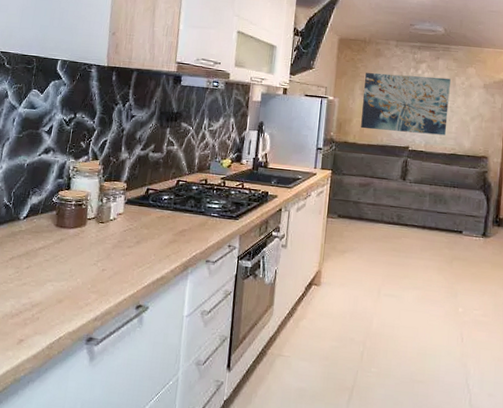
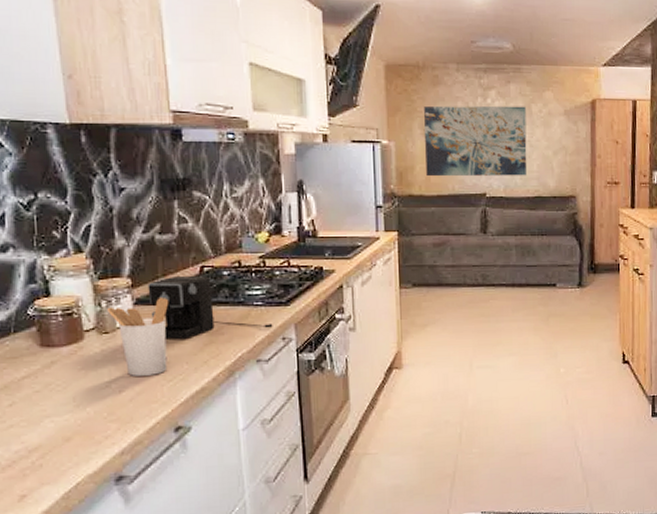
utensil holder: none [106,201,150,261] -> present [106,298,169,376]
coffee maker: none [135,185,223,236] -> present [147,275,273,339]

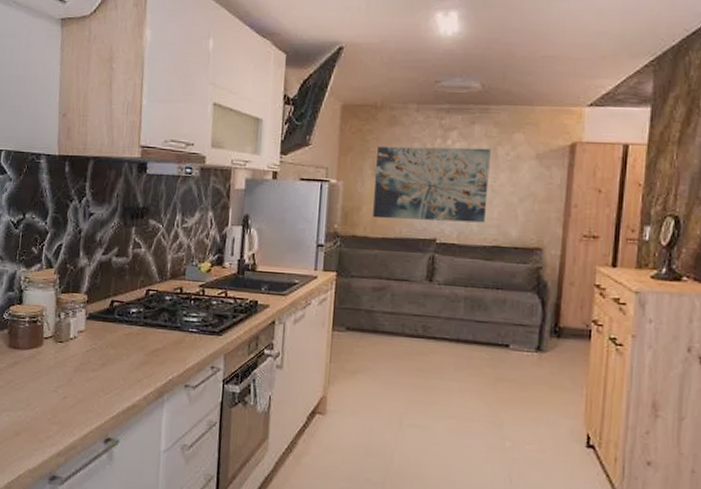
utensil holder: present [106,298,169,376] -> none [64,315,116,387]
coffee maker: present [147,275,273,339] -> none [99,296,204,356]

